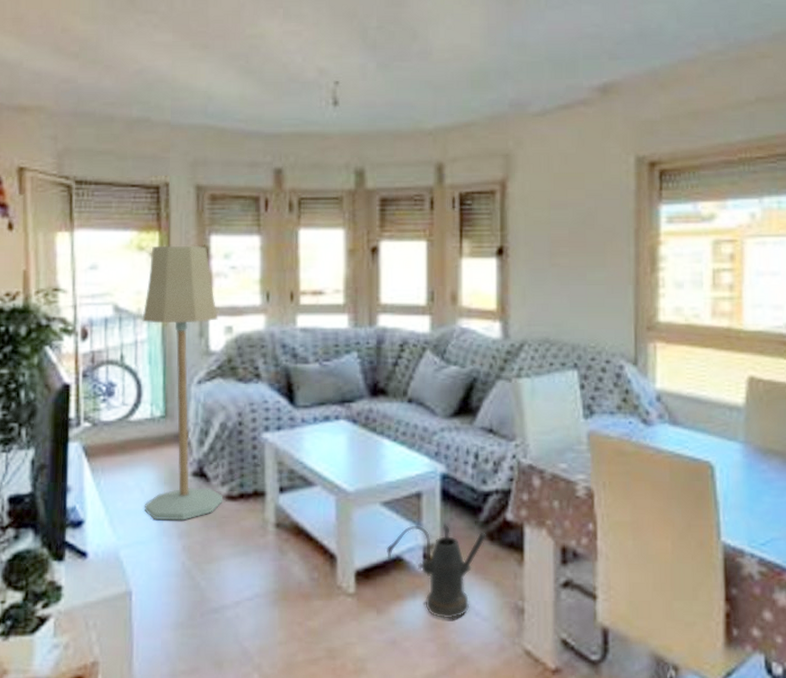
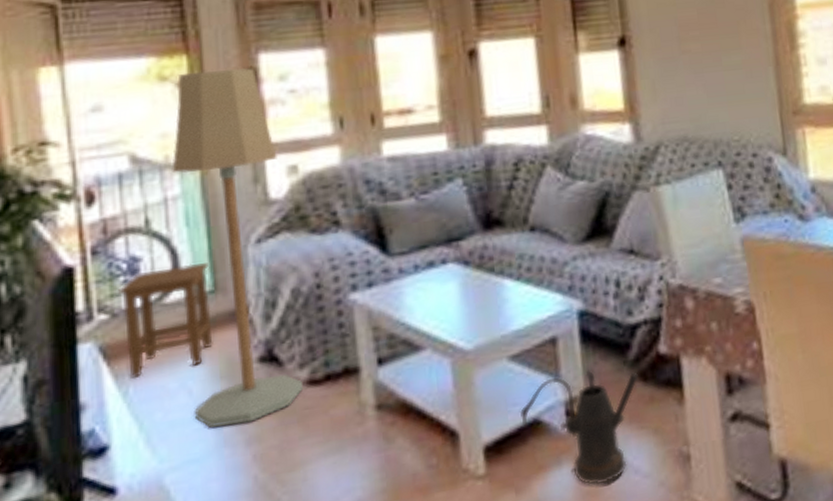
stool: none [99,393,162,474] -> present [118,263,213,379]

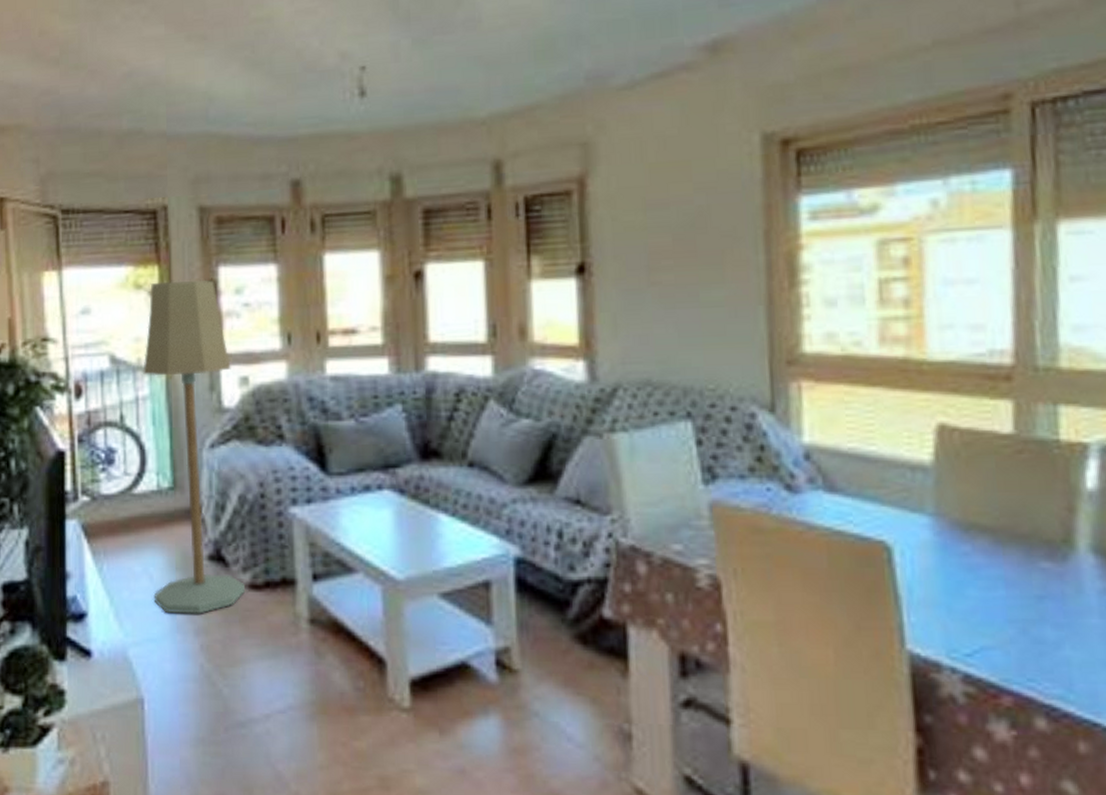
stool: present [118,263,213,379] -> none [98,460,171,558]
watering can: present [519,370,639,485] -> none [447,622,577,745]

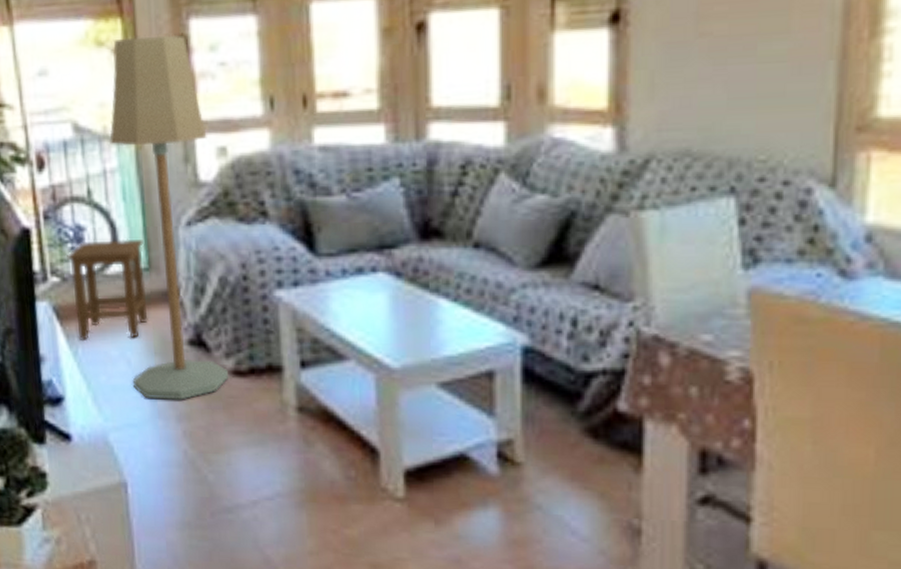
stool: none [98,460,171,558] -> present [67,239,148,342]

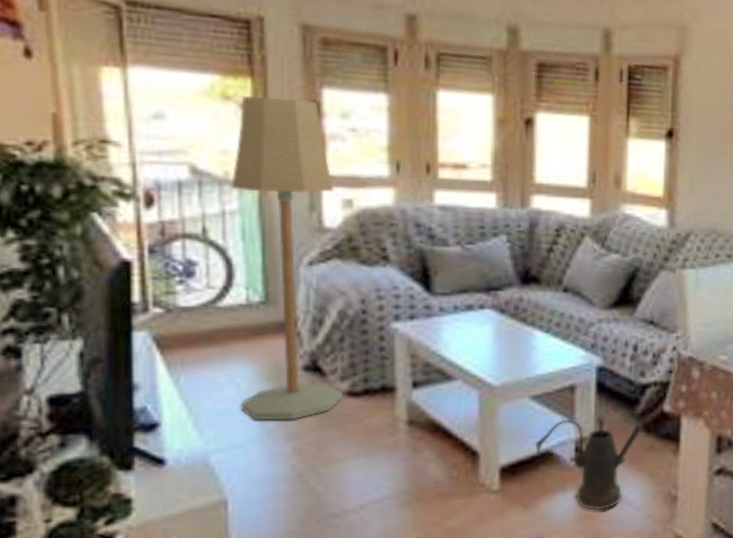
stool: present [67,239,148,342] -> none [174,274,262,369]
watering can: none [445,414,587,537] -> present [534,417,642,511]

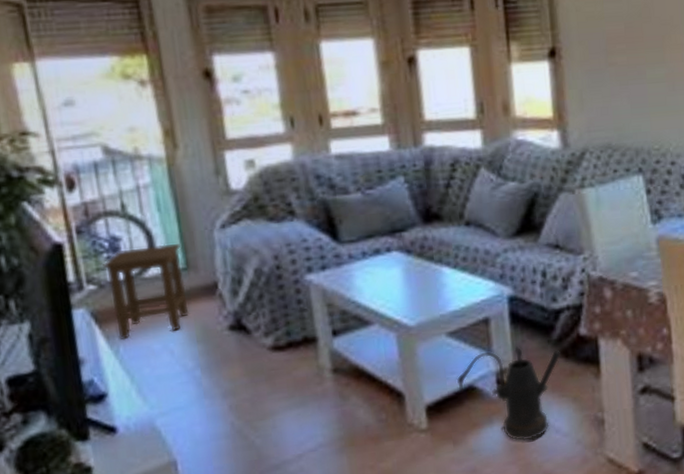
stool: none [174,274,262,369] -> present [103,244,189,340]
floor lamp: present [229,96,343,421] -> none [139,68,270,382]

